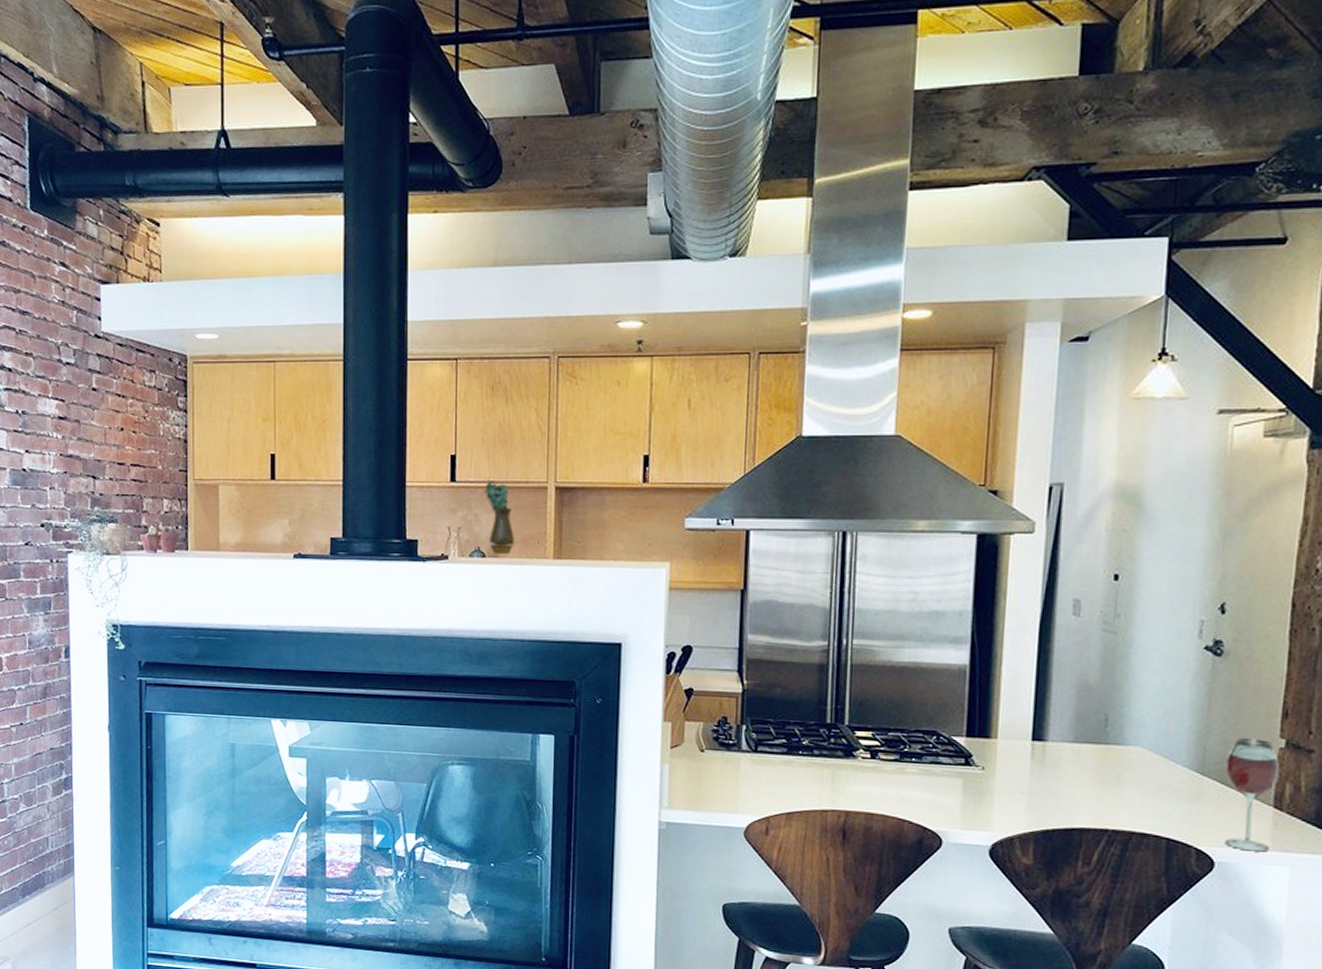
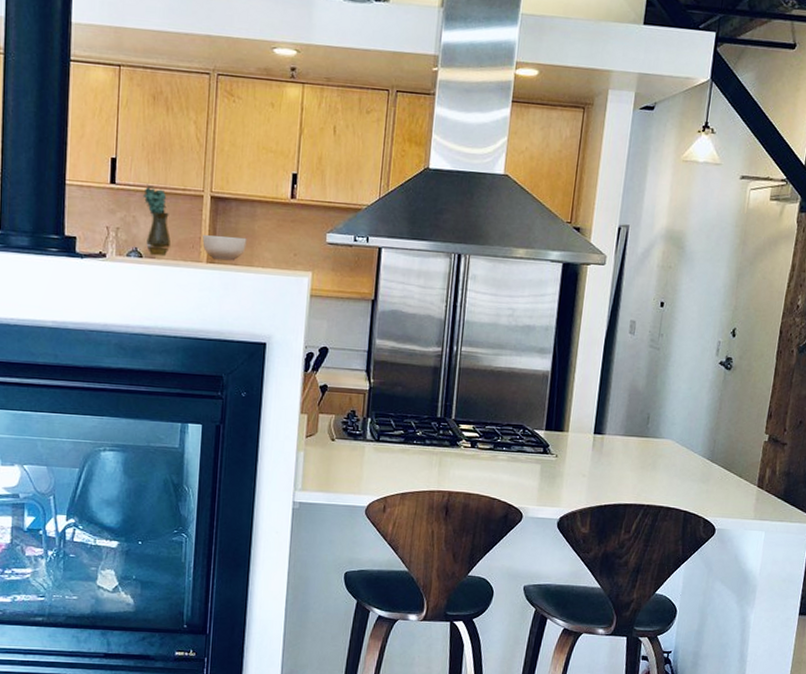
bowl: none [548,528,596,555] -> present [202,235,247,261]
wineglass: present [1224,737,1280,852] -> none [723,433,764,521]

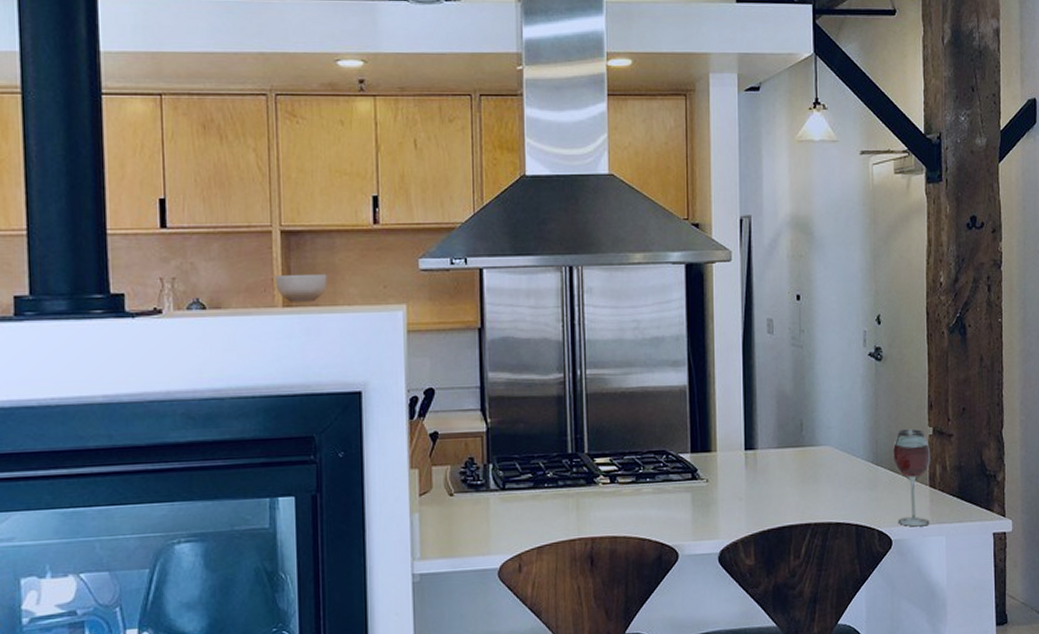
vase: present [143,184,171,257] -> none [201,224,238,306]
wineglass: none [723,433,764,521] -> present [892,428,931,527]

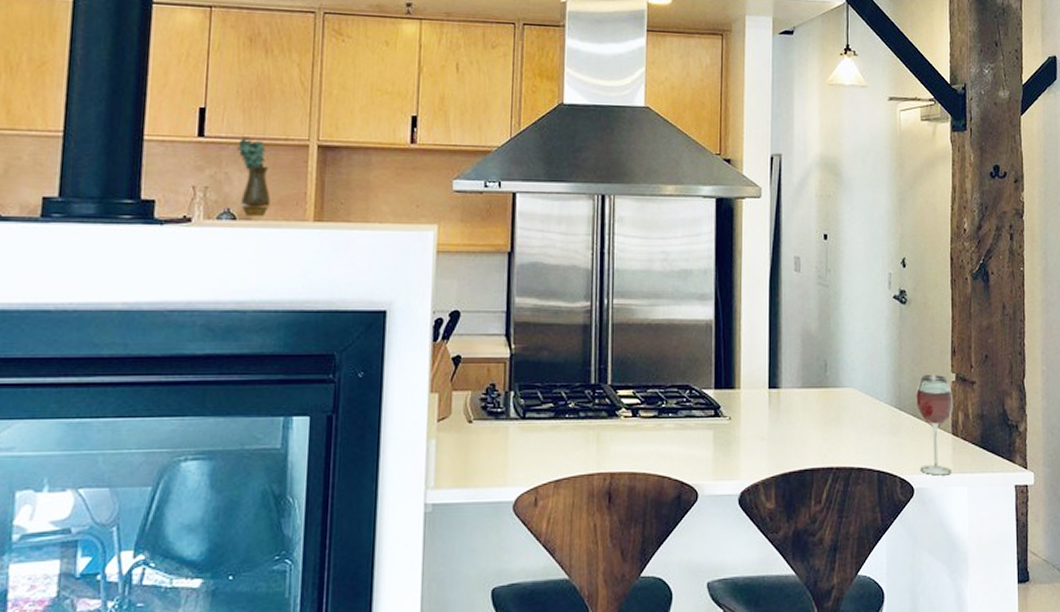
vase: none [201,224,238,306] -> present [237,135,270,217]
bowl: present [275,273,327,302] -> none [308,189,361,218]

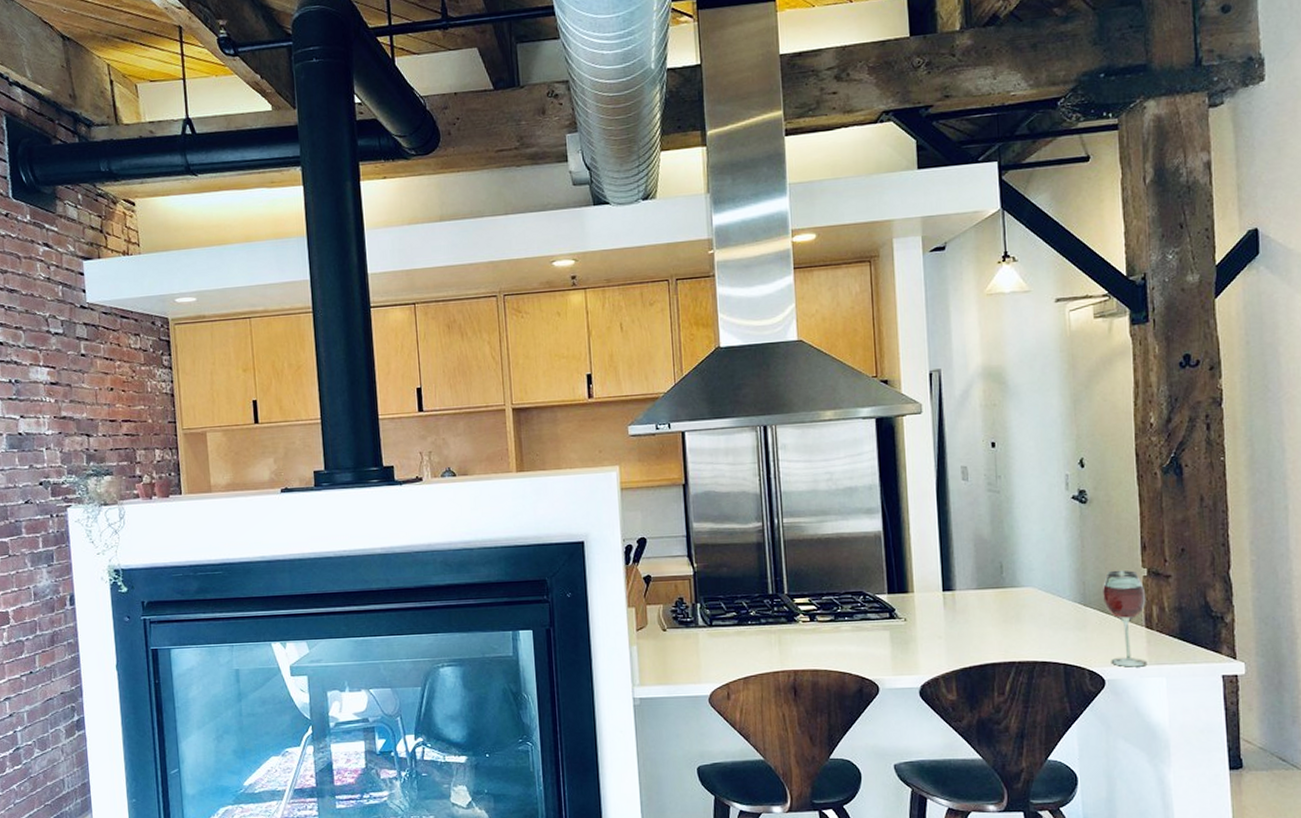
vase: present [237,135,270,217] -> none [450,406,480,473]

